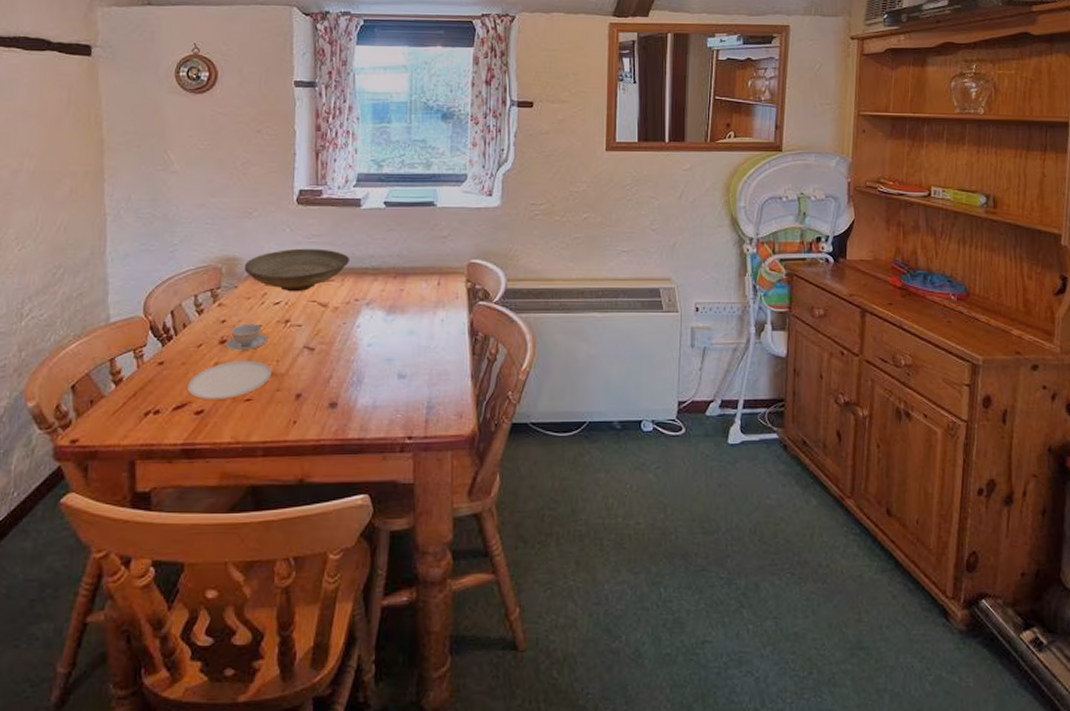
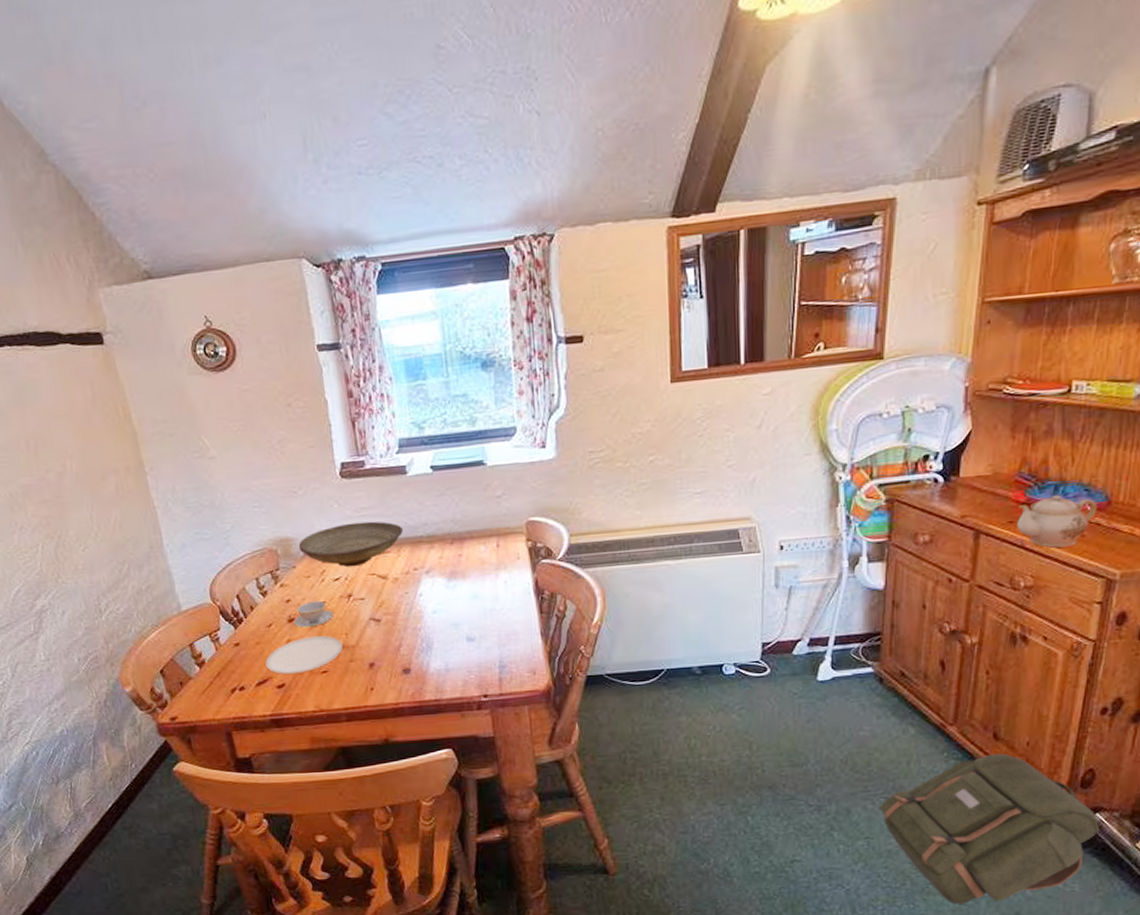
backpack: none [786,530,987,699] -> present [879,753,1100,904]
teapot: none [894,283,959,331] -> present [1016,495,1098,548]

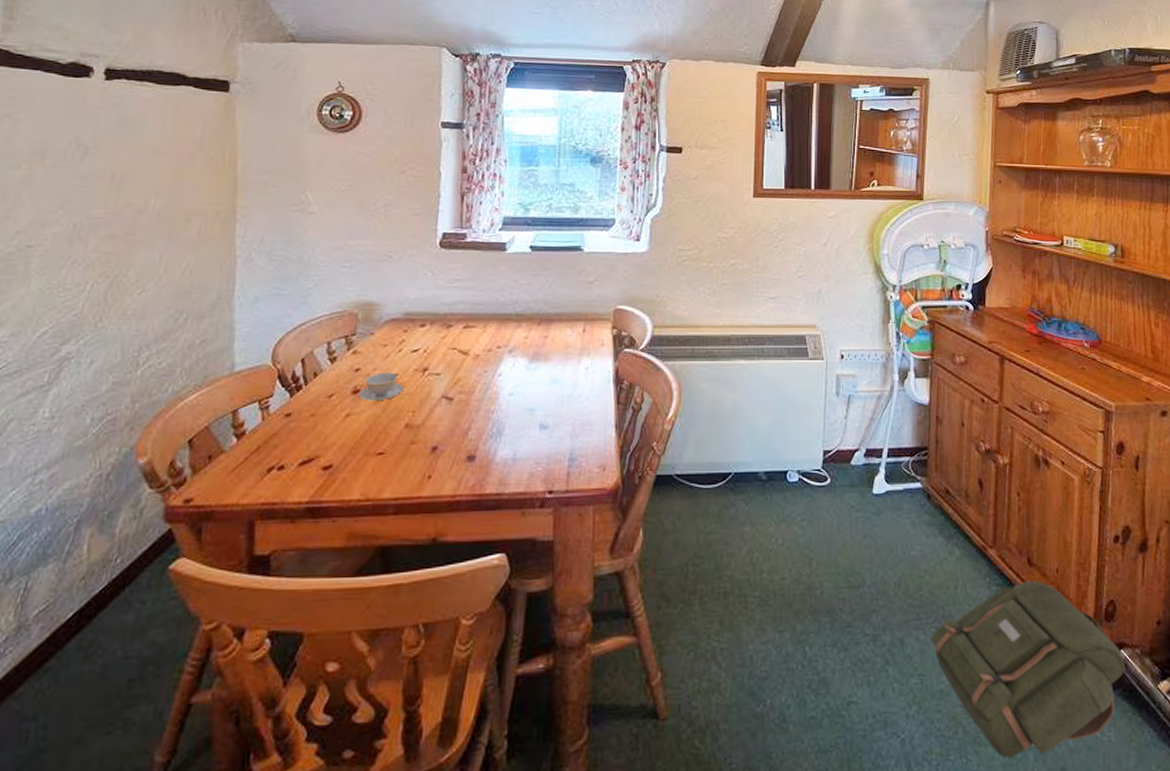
plate: present [265,636,344,675] -> none [315,412,408,455]
decorative bowl: present [298,521,404,568] -> none [381,293,494,339]
teapot: present [1016,495,1098,548] -> none [1031,330,1092,377]

